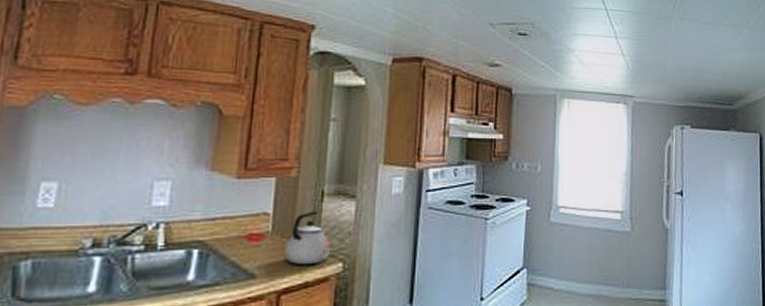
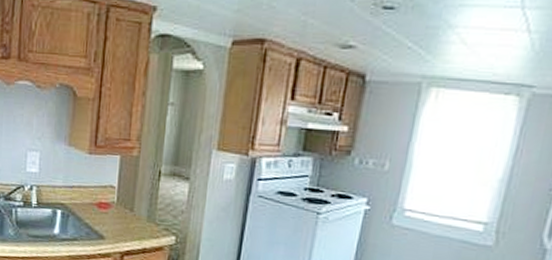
kettle: present [284,211,330,264] -> none [127,188,165,234]

